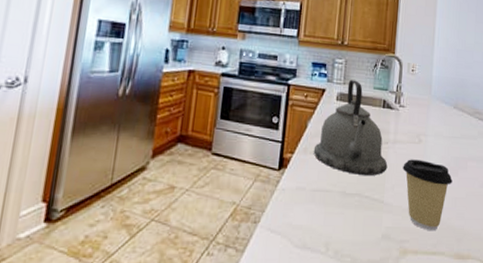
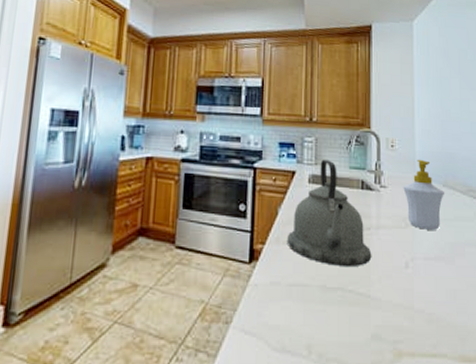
coffee cup: present [403,159,453,231] -> none [389,246,449,330]
soap bottle: none [419,83,454,146] -> present [403,159,444,230]

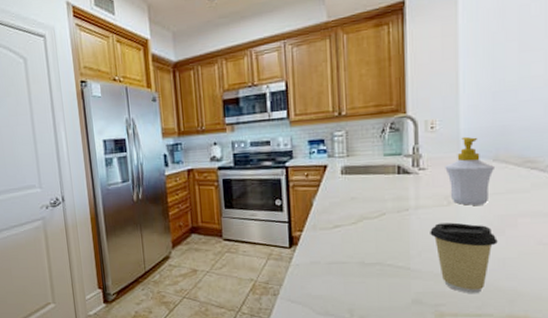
kettle: present [286,159,372,266] -> none [323,150,411,245]
coffee cup: none [389,246,449,330] -> present [430,222,498,294]

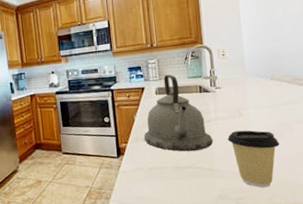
kettle: none [323,150,411,245] -> present [143,74,213,152]
soap bottle: present [445,136,494,206] -> none [235,61,272,116]

